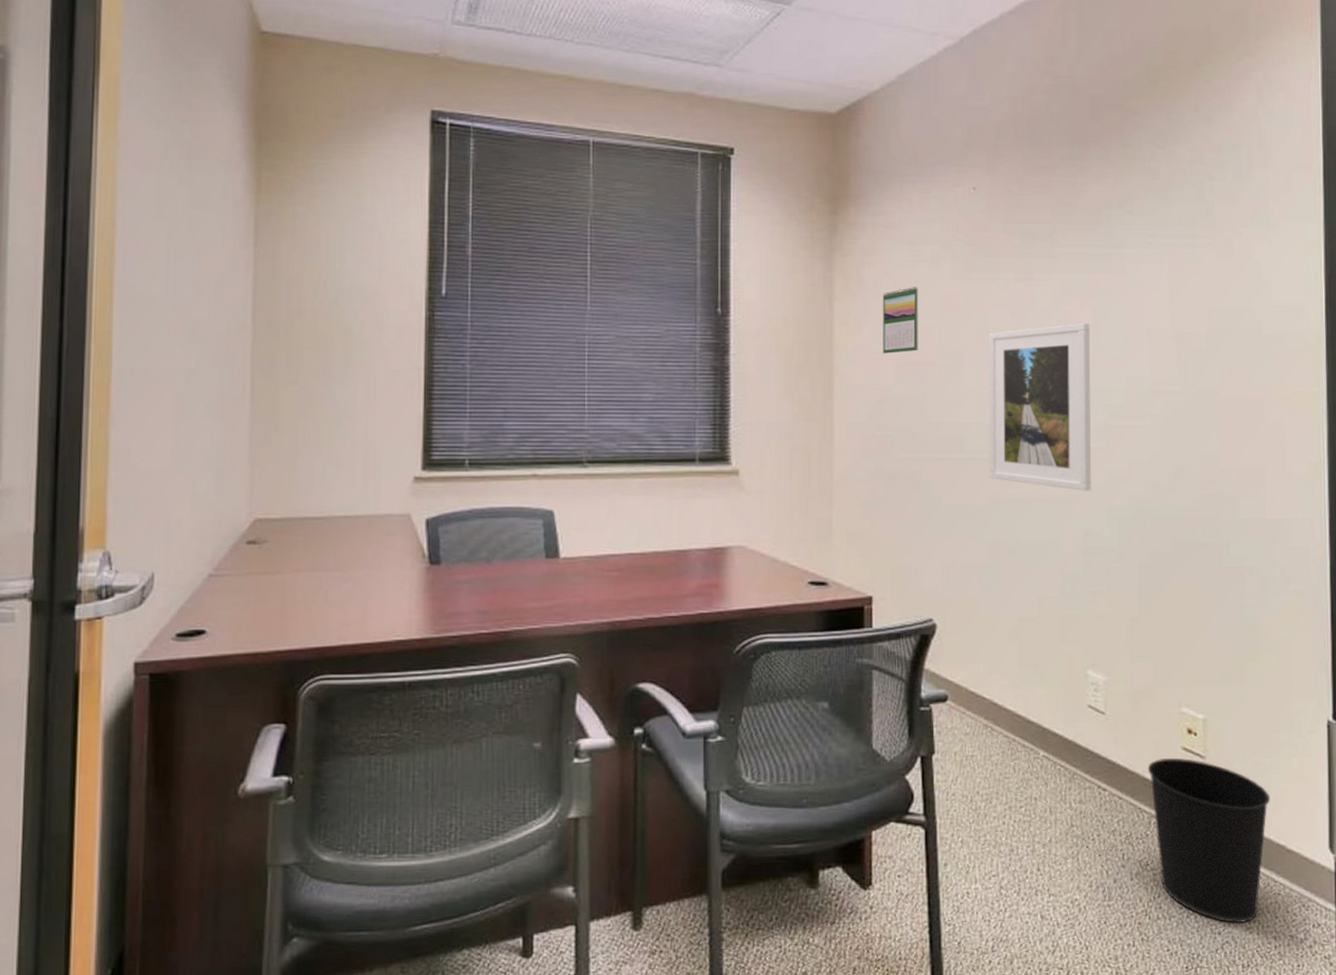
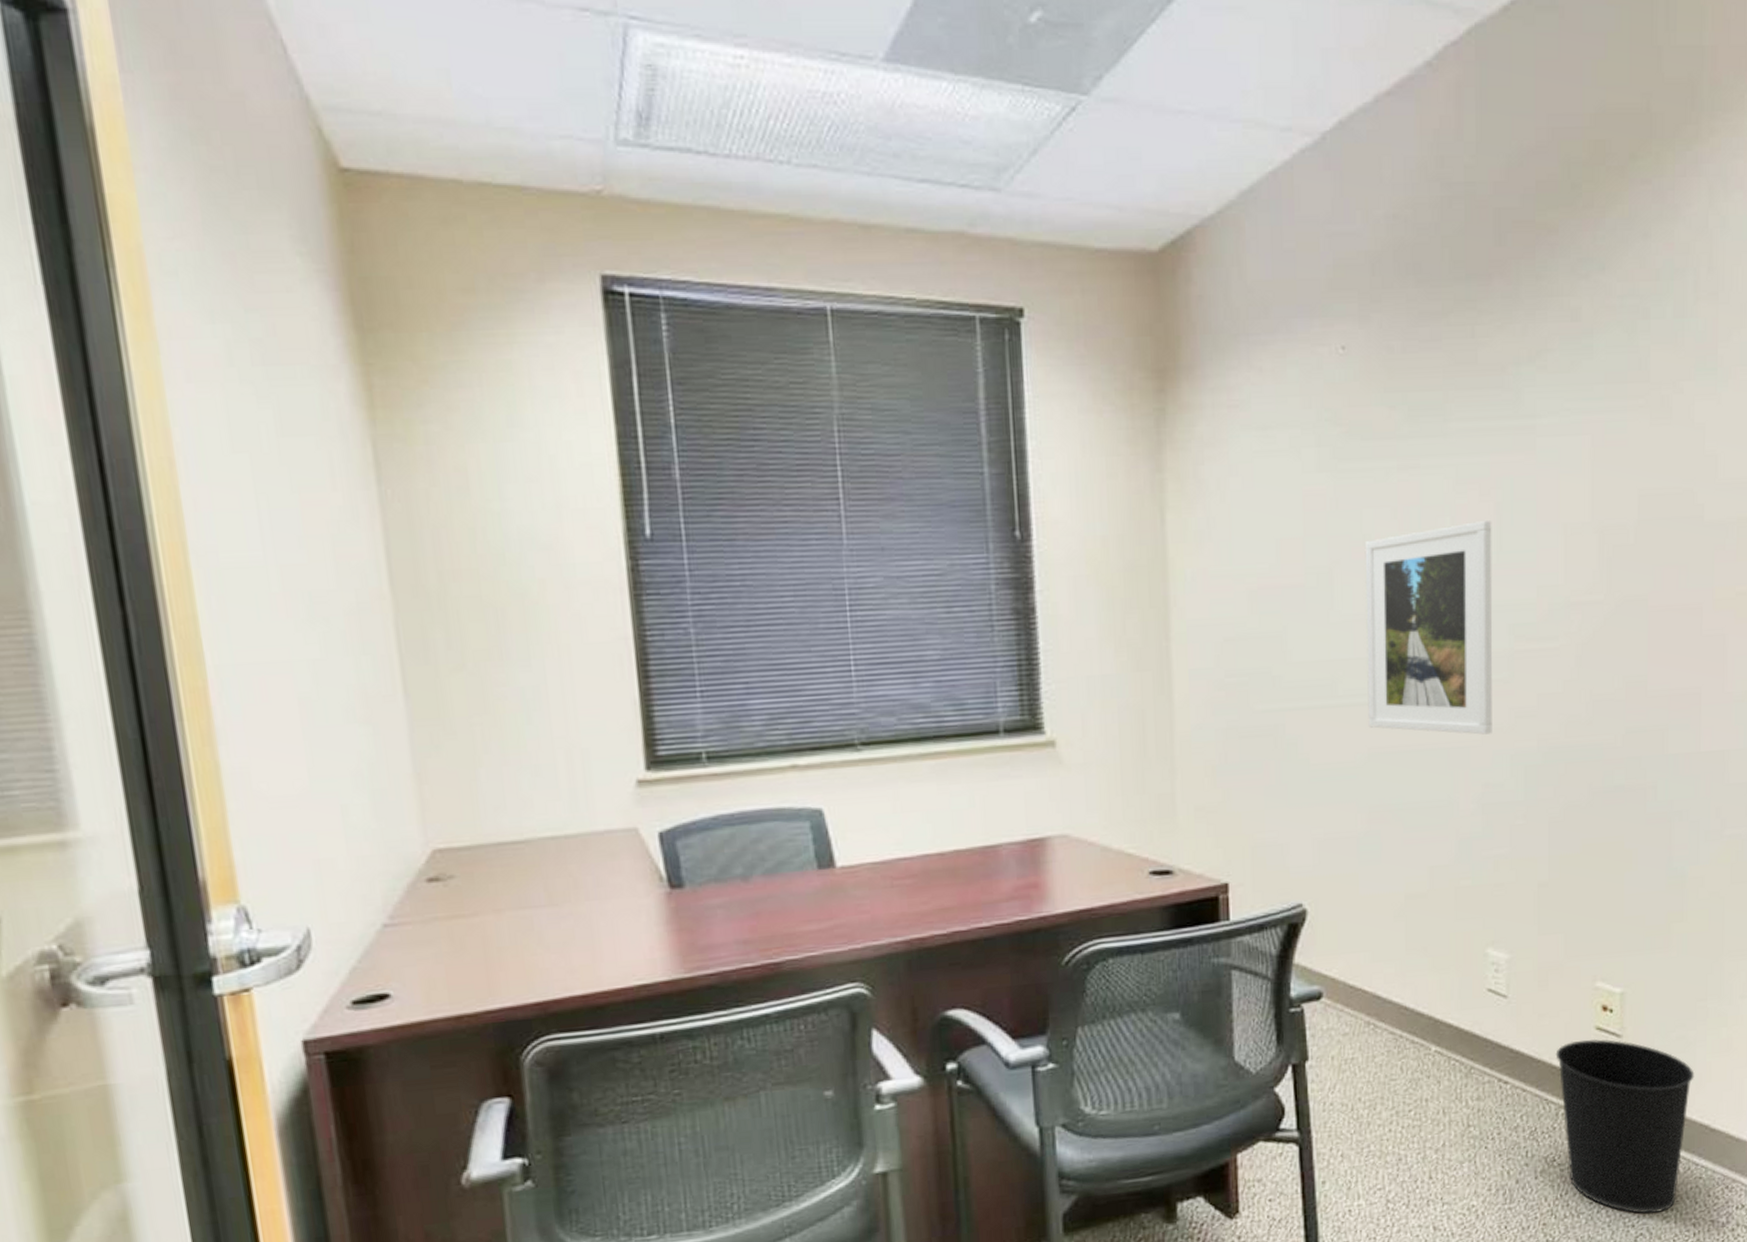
calendar: present [883,286,918,354] -> none [1229,485,1276,577]

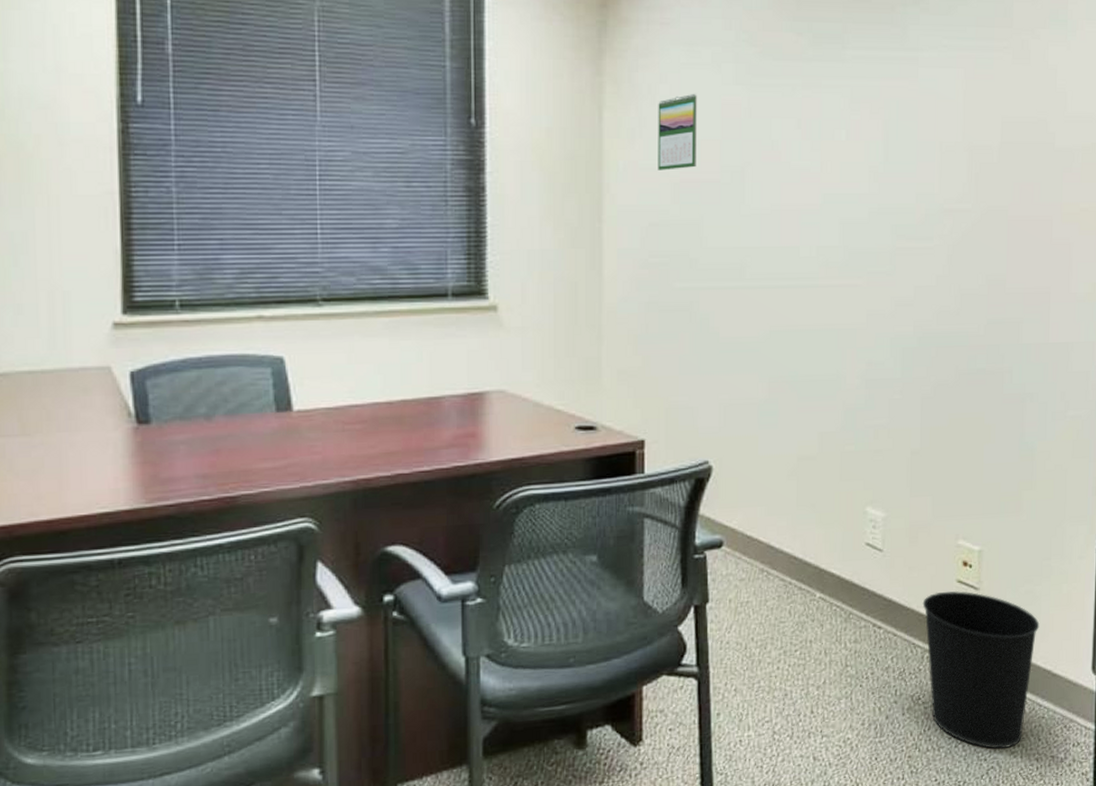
calendar: none [1229,485,1276,577] -> present [658,93,697,170]
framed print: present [1364,519,1493,735] -> none [771,134,880,319]

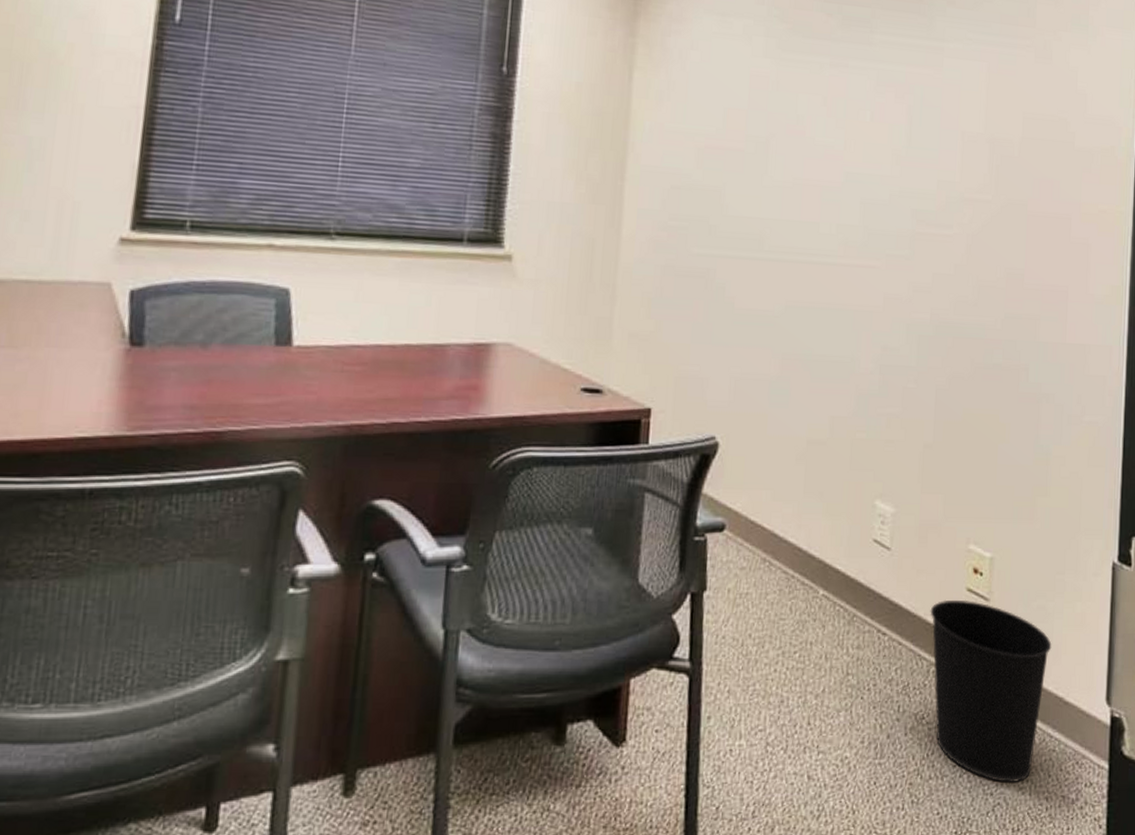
calendar: present [658,93,697,170] -> none [683,62,727,135]

